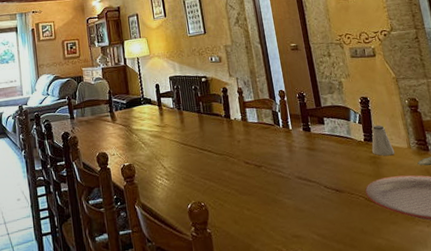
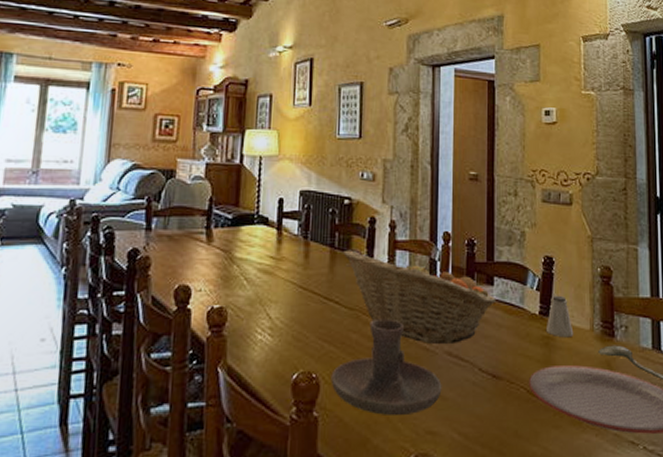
fruit basket: none [208,112,328,173] -> present [343,250,496,344]
candle holder: none [215,158,299,227] -> present [331,318,442,416]

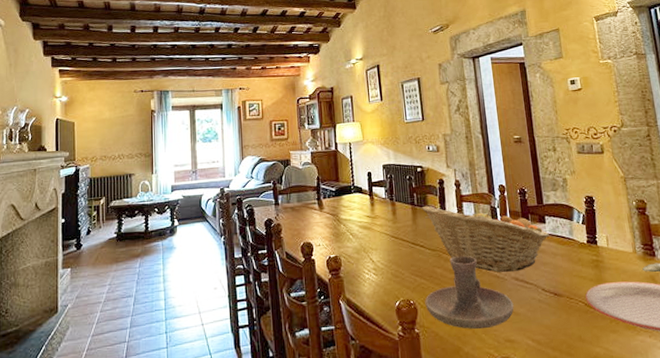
saltshaker: present [545,295,574,338] -> none [594,226,619,260]

